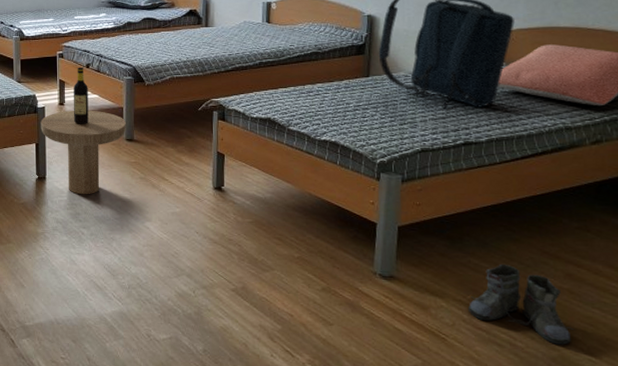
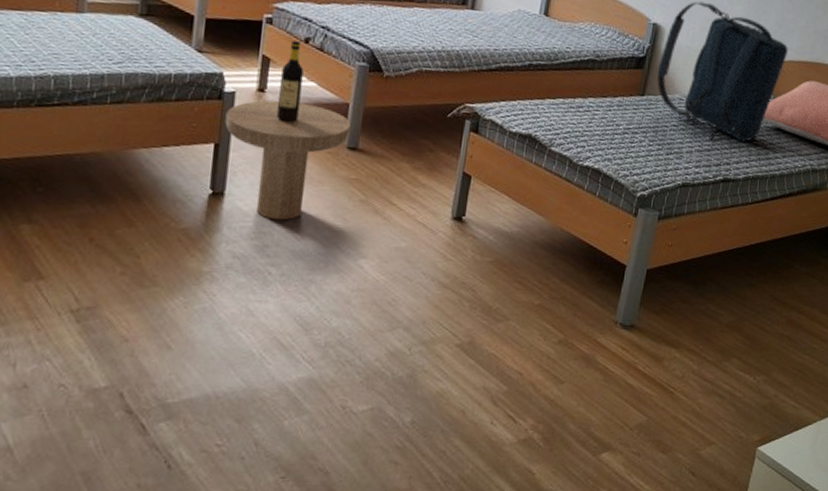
boots: present [469,263,575,345] -> none [699,310,787,393]

